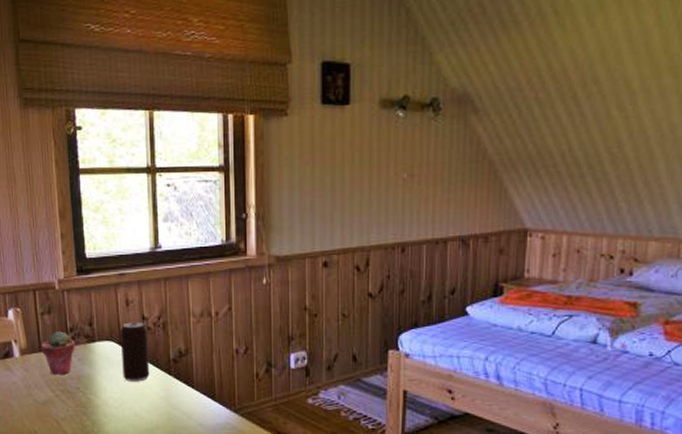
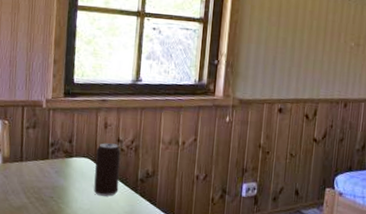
potted succulent: present [41,331,75,376] -> none [22,145,54,185]

